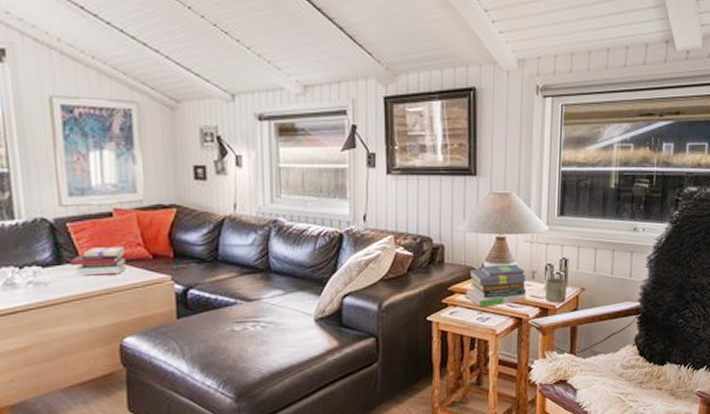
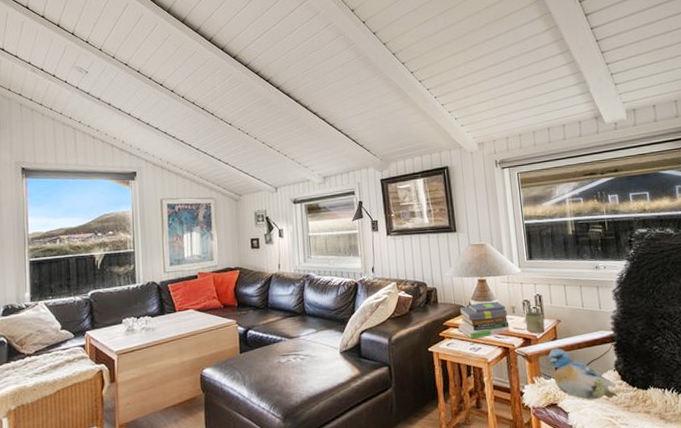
books: present [70,247,126,276] -> none [169,300,206,323]
plush toy: none [562,320,633,376] -> present [546,348,618,400]

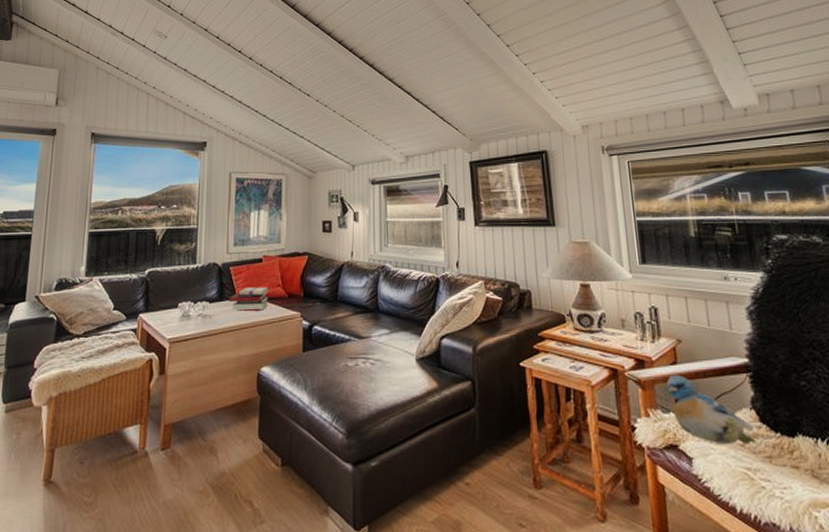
books: none [169,300,206,323] -> present [229,287,268,311]
books: present [458,301,510,339] -> none [556,311,619,355]
mug: present [524,312,545,335] -> none [636,327,662,355]

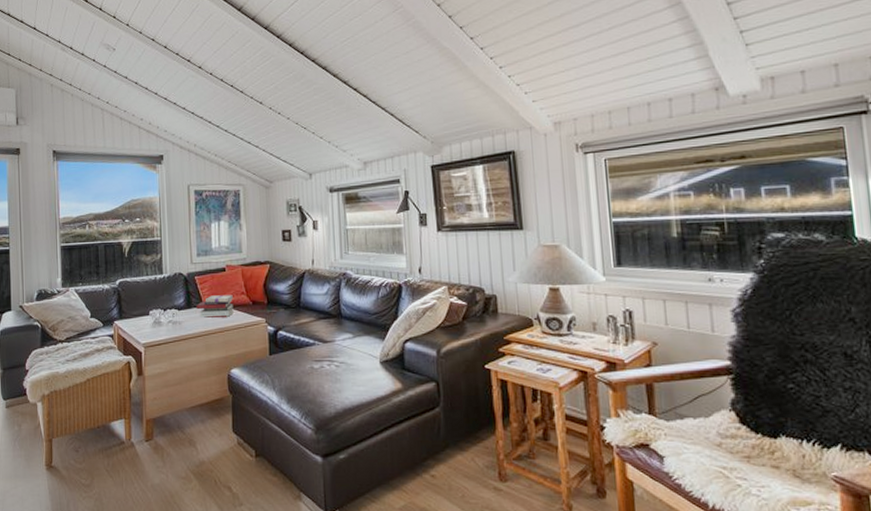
plush toy: present [664,374,756,445] -> none [636,377,734,445]

